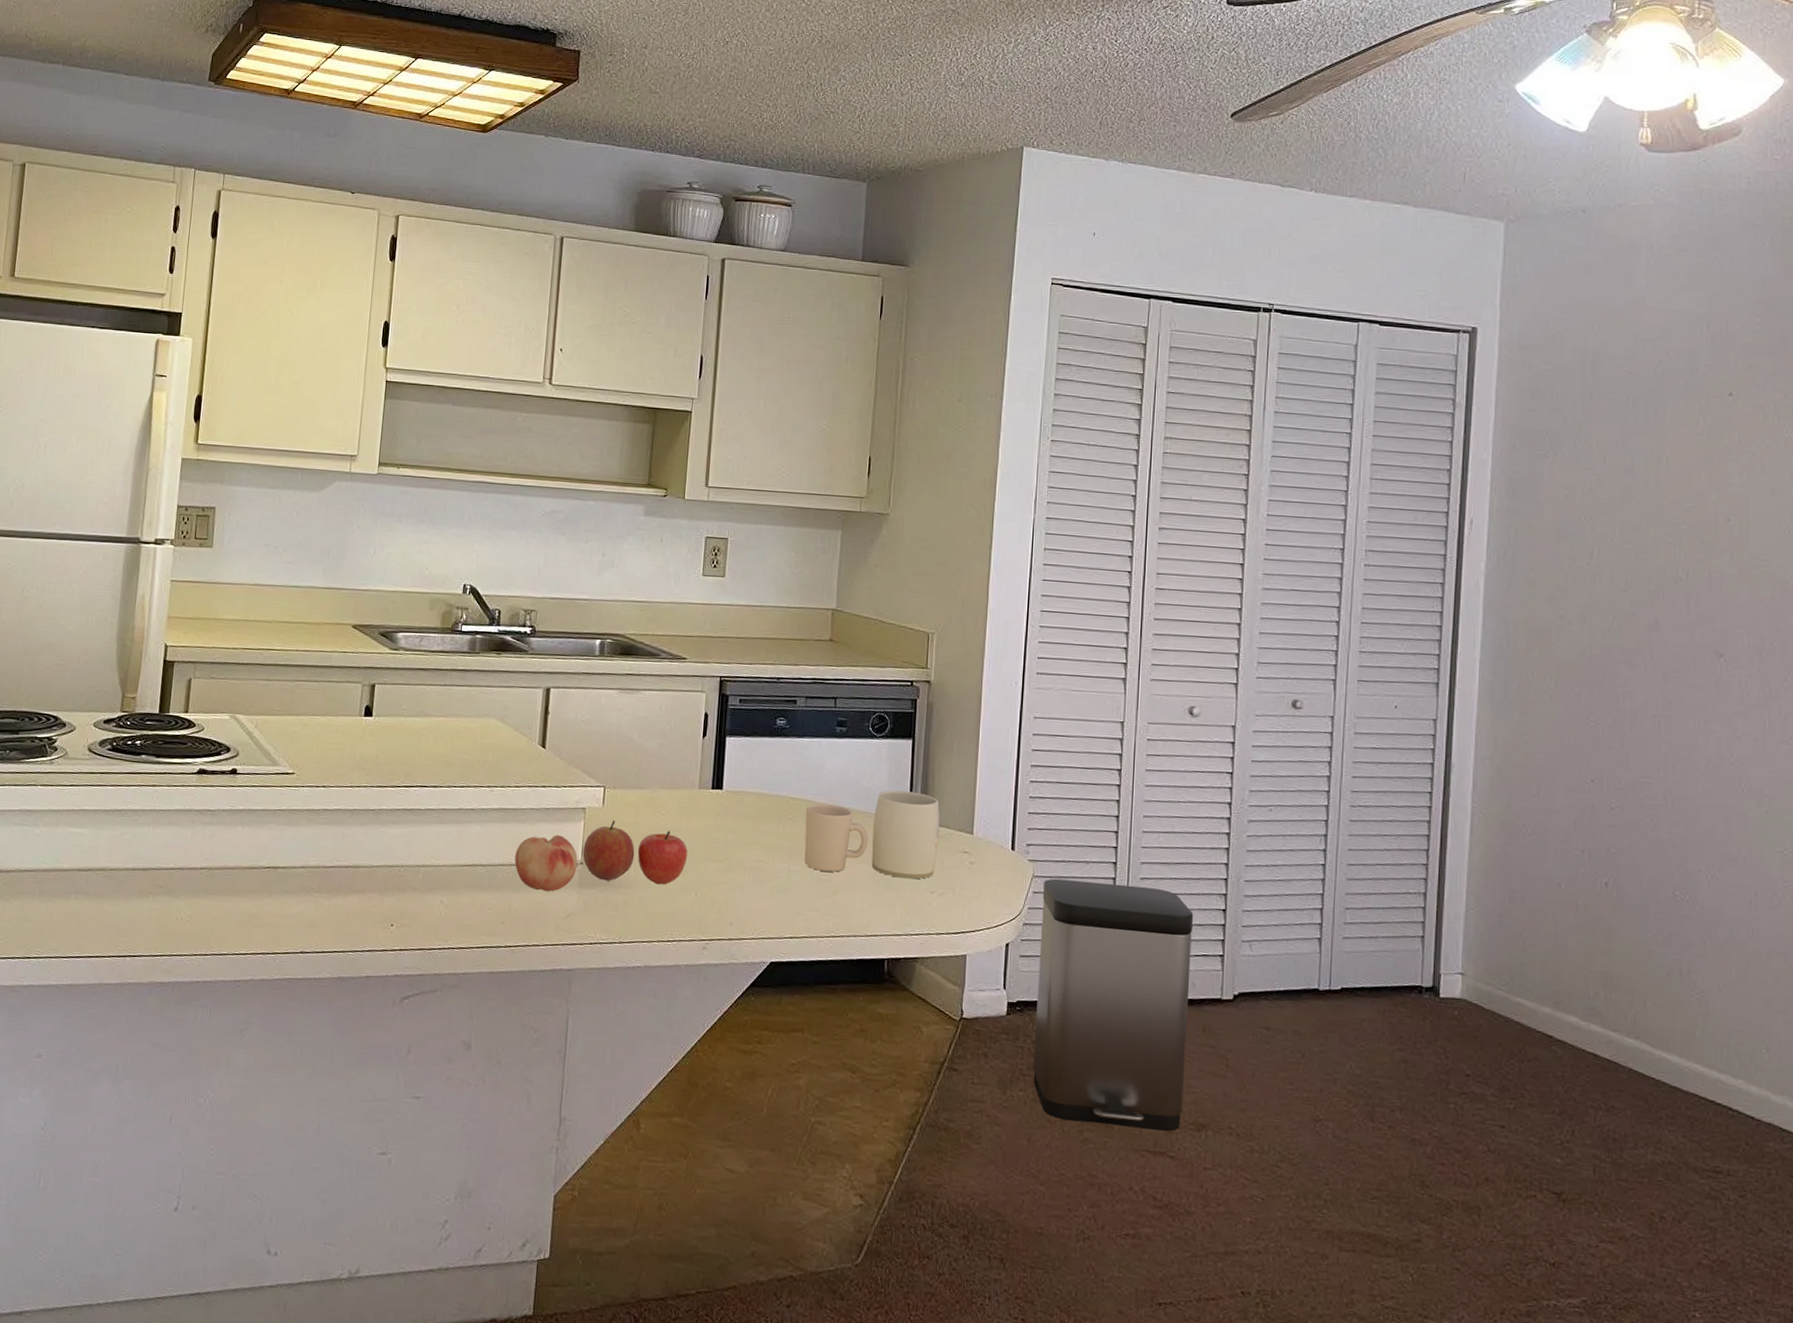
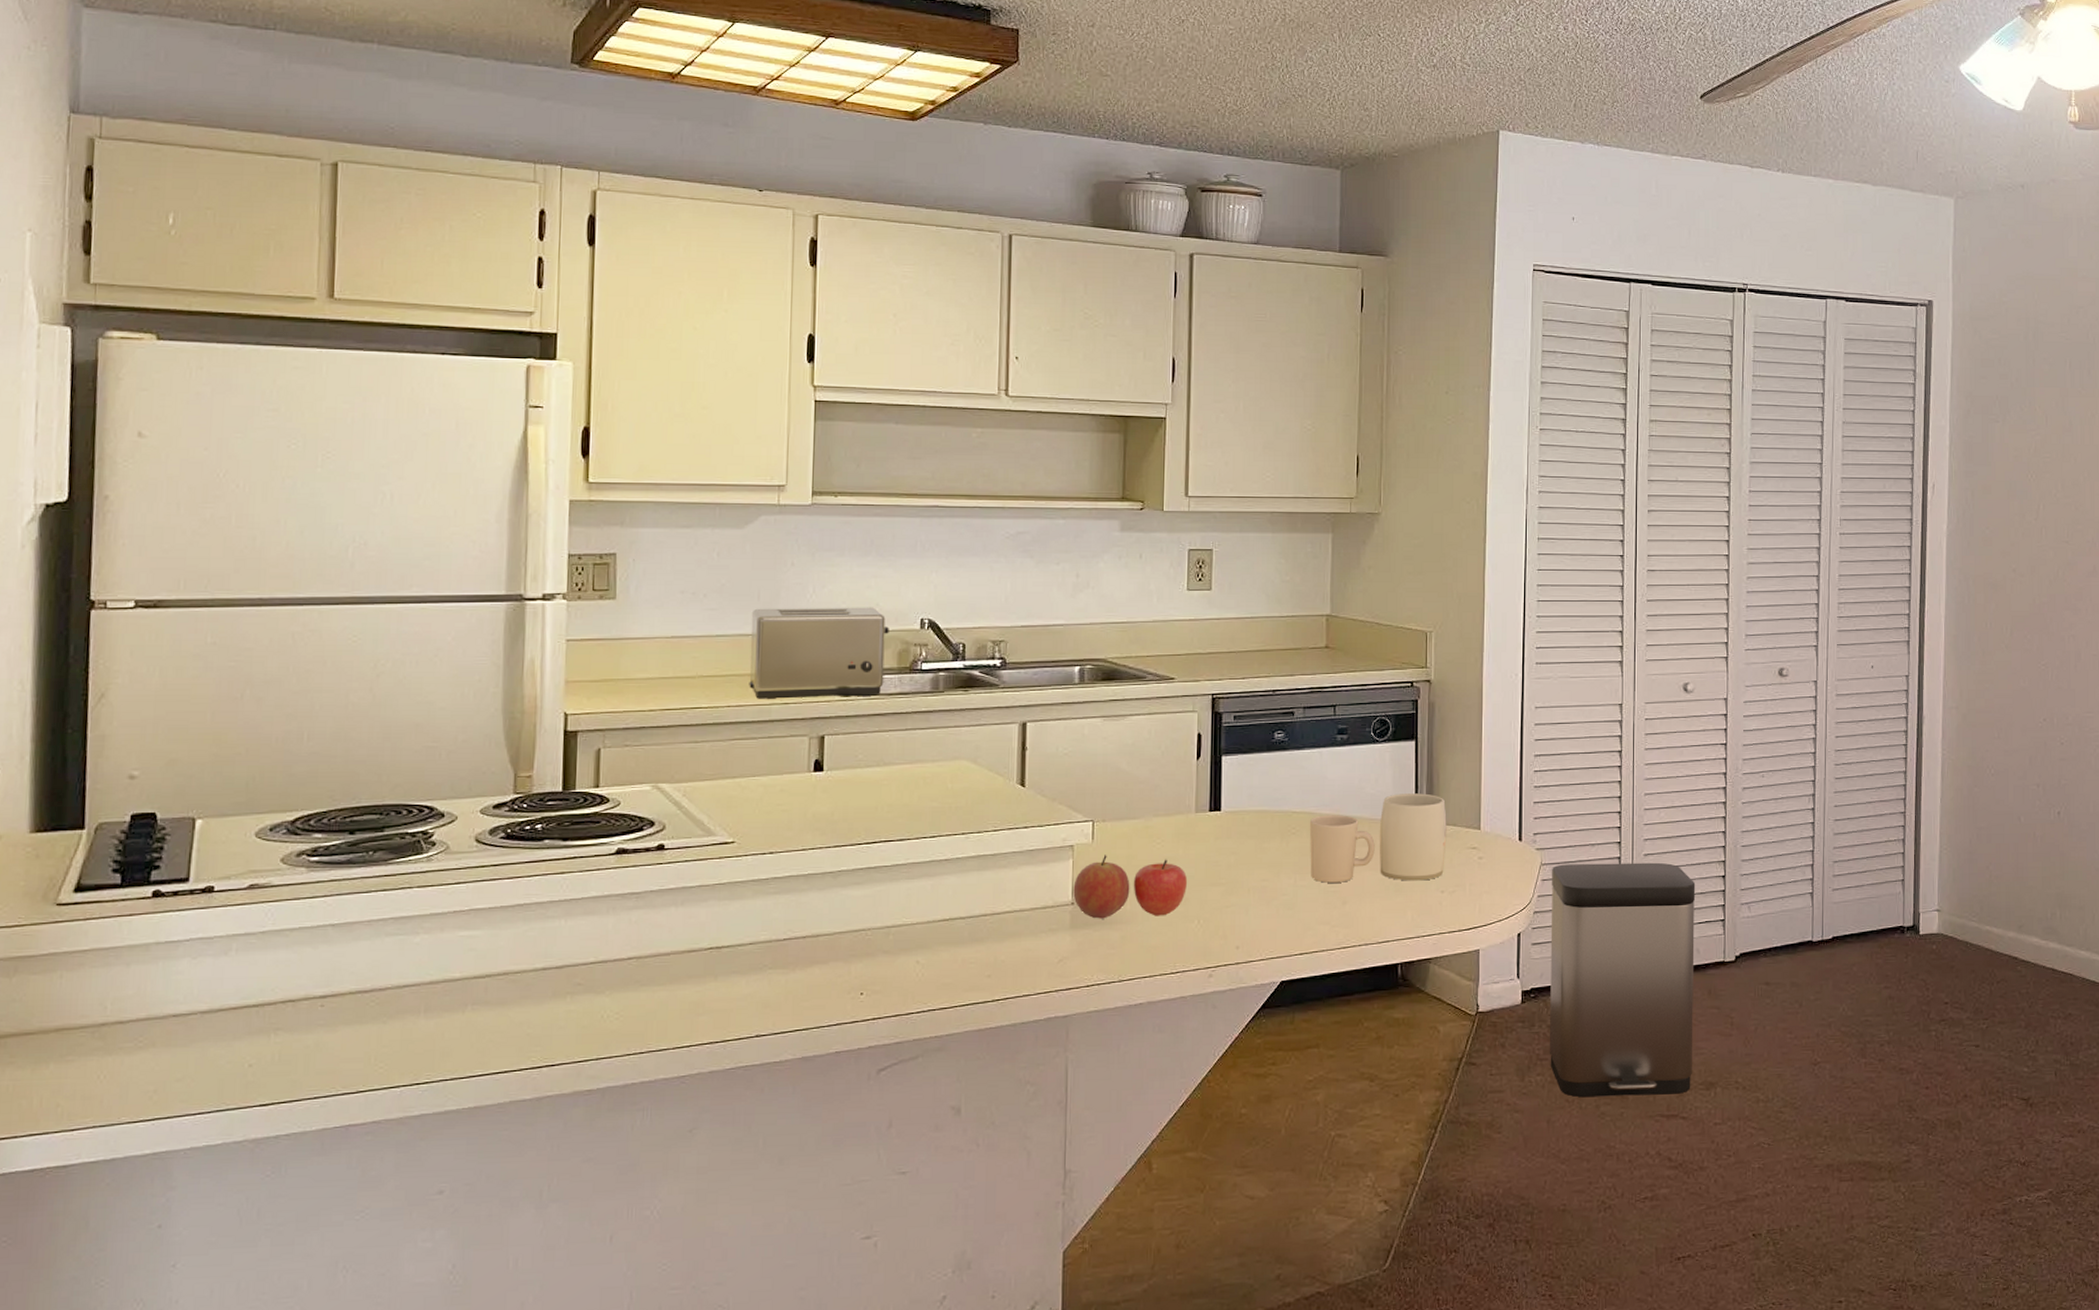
toaster: none [315,564,436,652] -> present [749,607,889,700]
fruit: present [514,835,578,892] -> none [998,877,1068,938]

